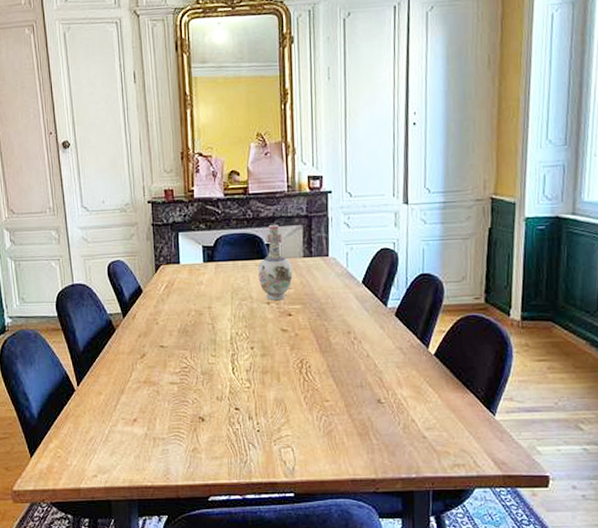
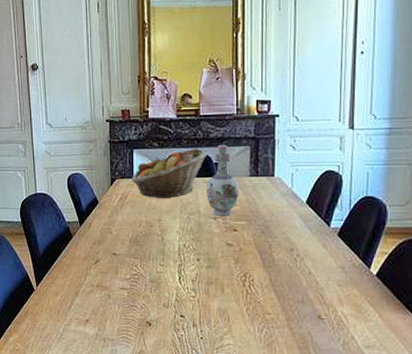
fruit basket: none [178,229,258,285] -> present [132,148,207,199]

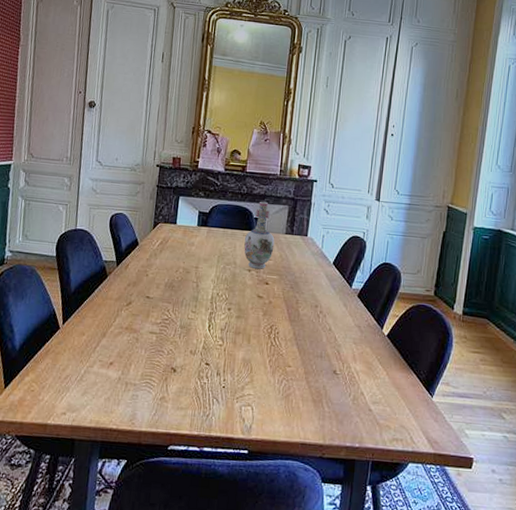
fruit basket: present [132,148,207,199] -> none [175,202,249,248]

